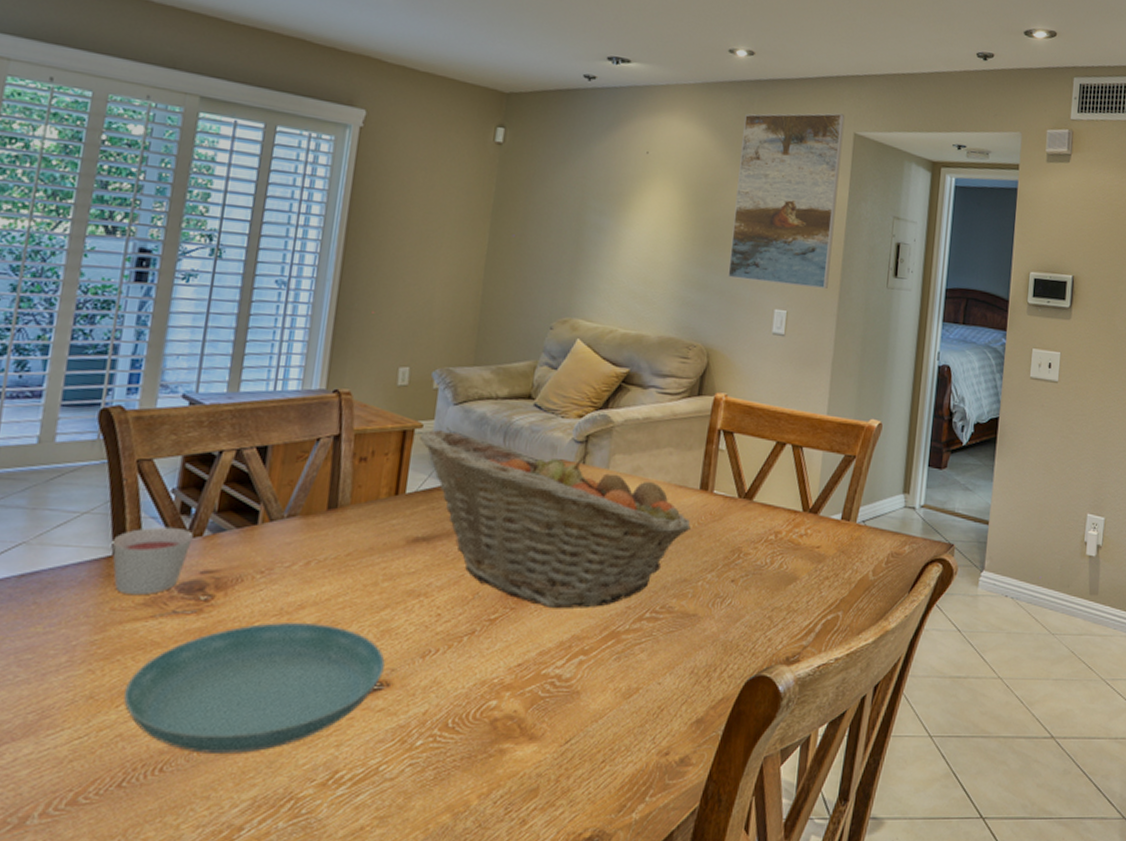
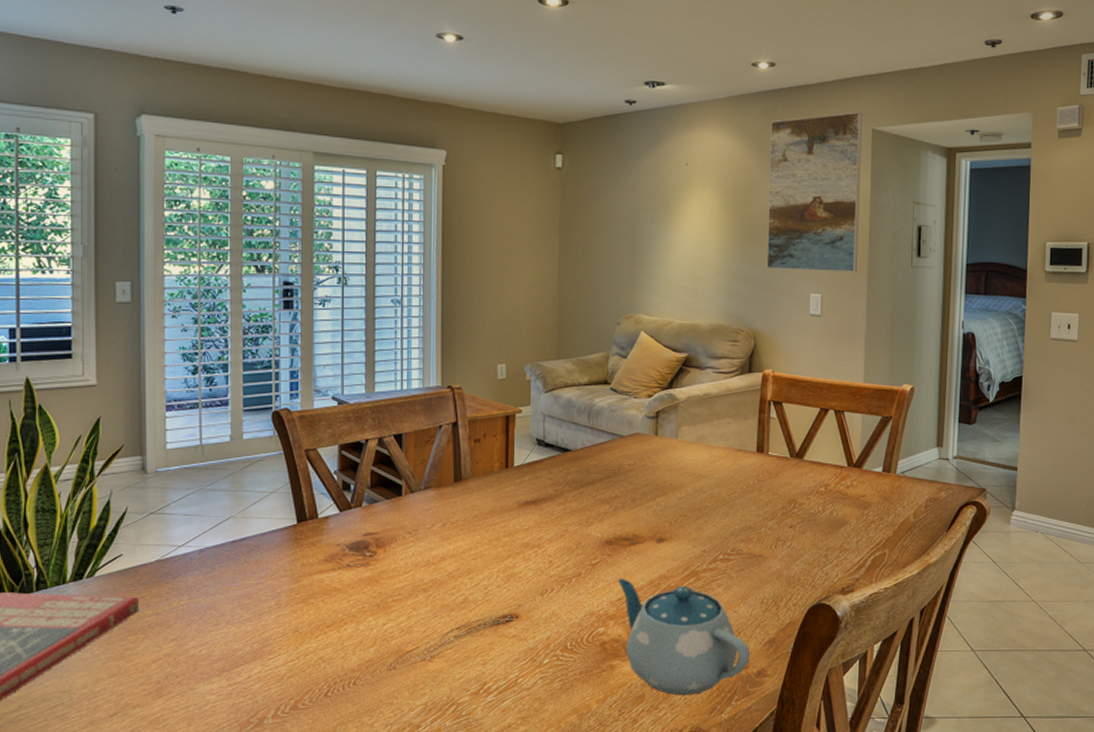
candle: present [111,526,193,596] -> none [295,500,355,554]
saucer: present [123,623,385,753] -> none [319,571,512,671]
fruit basket: present [420,430,692,609] -> none [520,414,753,554]
teapot: none [519,638,674,790] -> present [617,578,751,696]

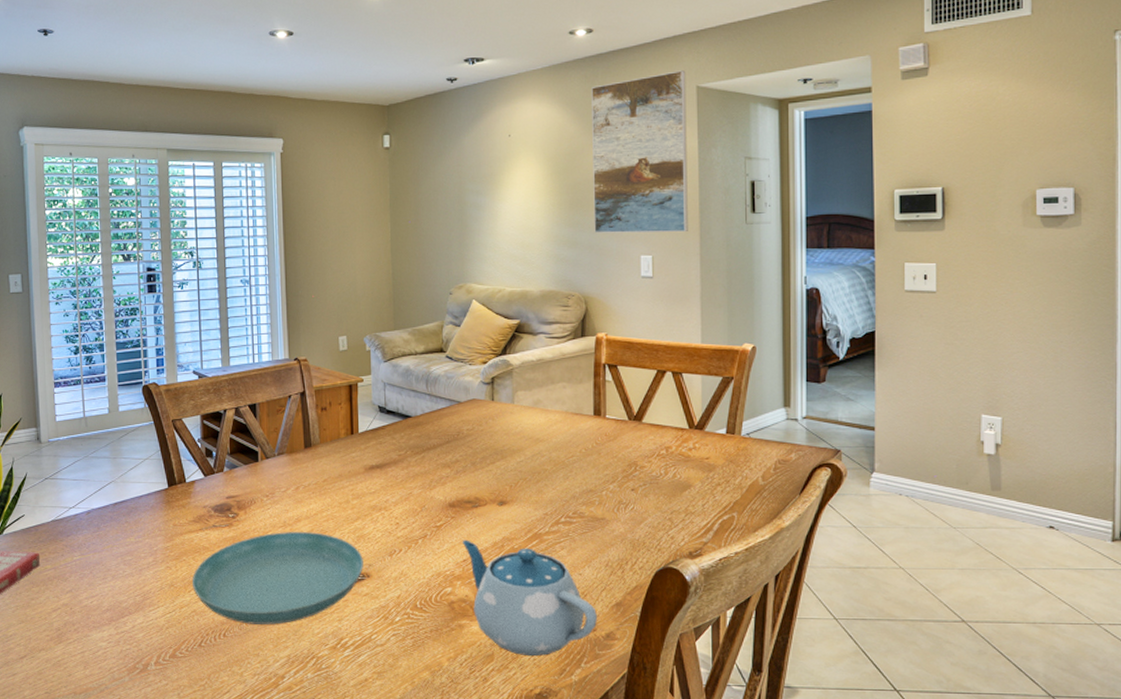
saucer: none [319,571,512,671] -> present [191,532,363,625]

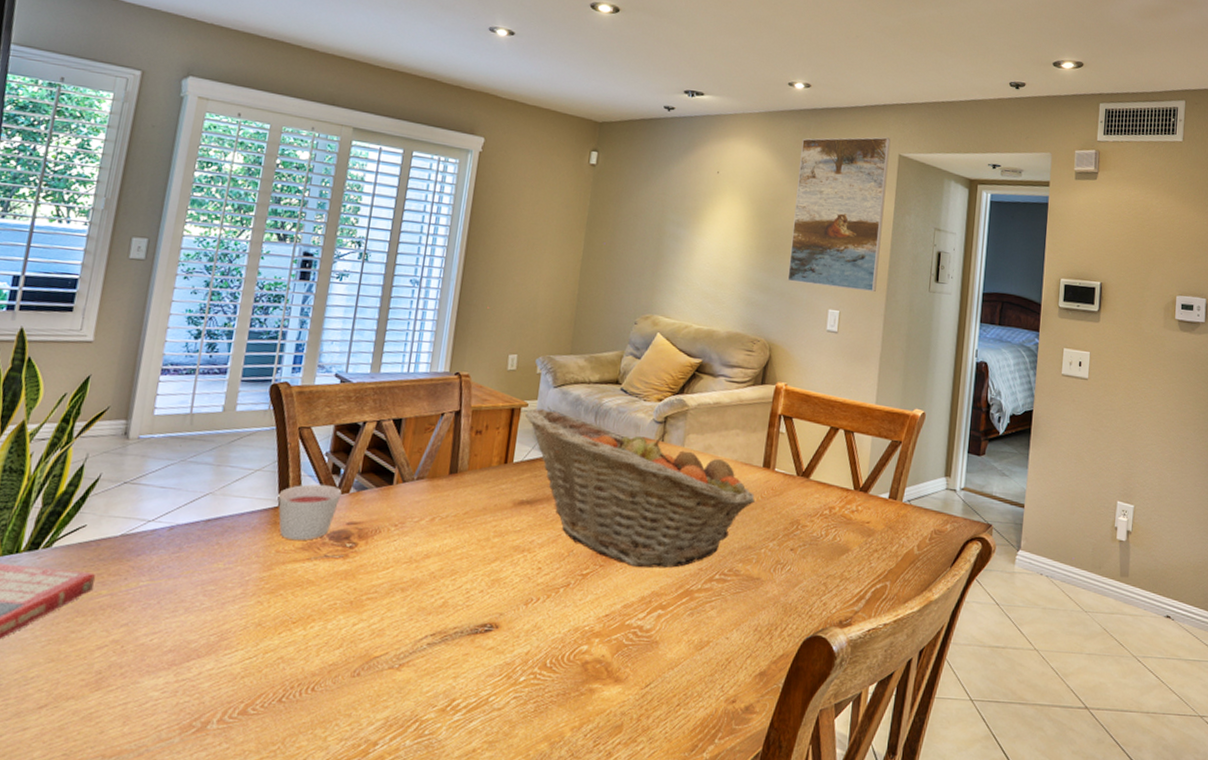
candle: none [166,466,217,515] -> present [278,484,342,541]
saucer: present [191,532,363,625] -> none [284,569,495,679]
fruit basket: none [362,382,591,517] -> present [525,408,756,569]
teapot: present [462,540,598,657] -> none [607,591,740,729]

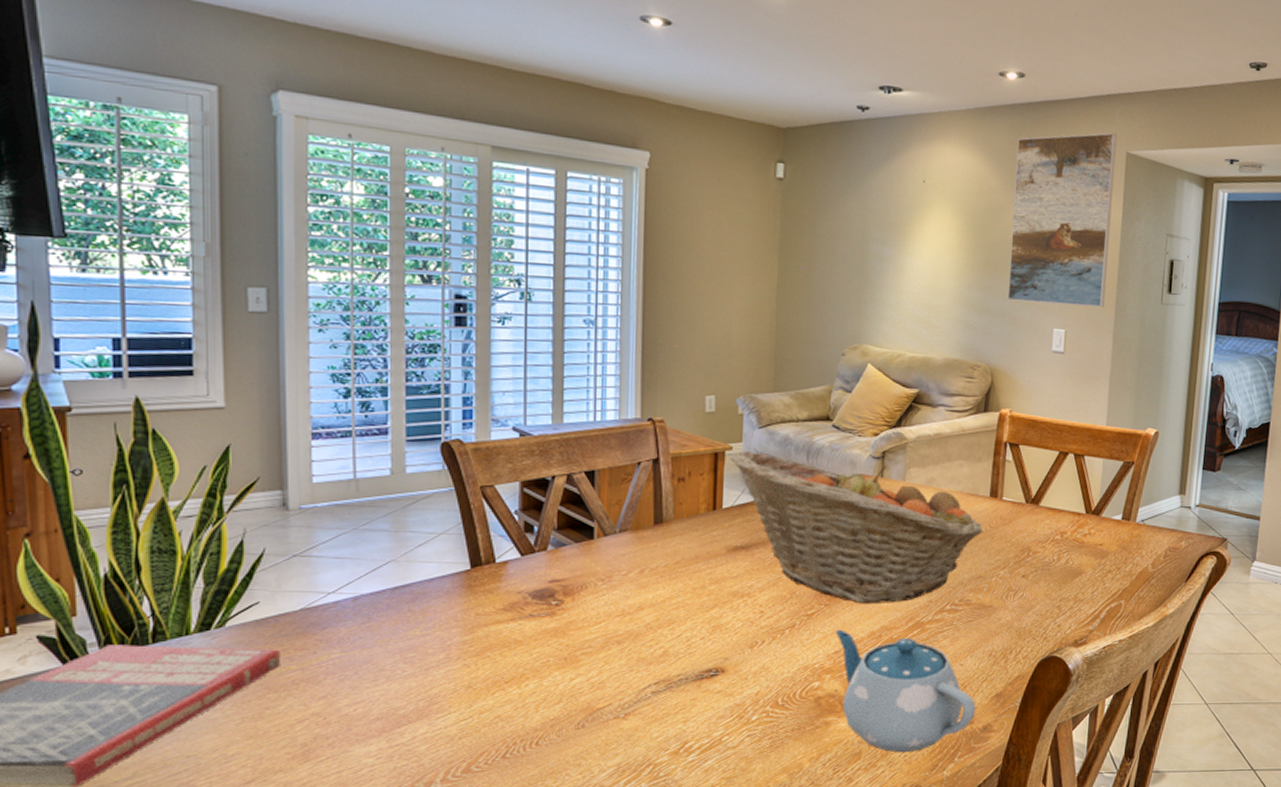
candle: present [278,484,342,541] -> none [469,543,539,603]
teapot: none [607,591,740,729] -> present [835,629,977,753]

